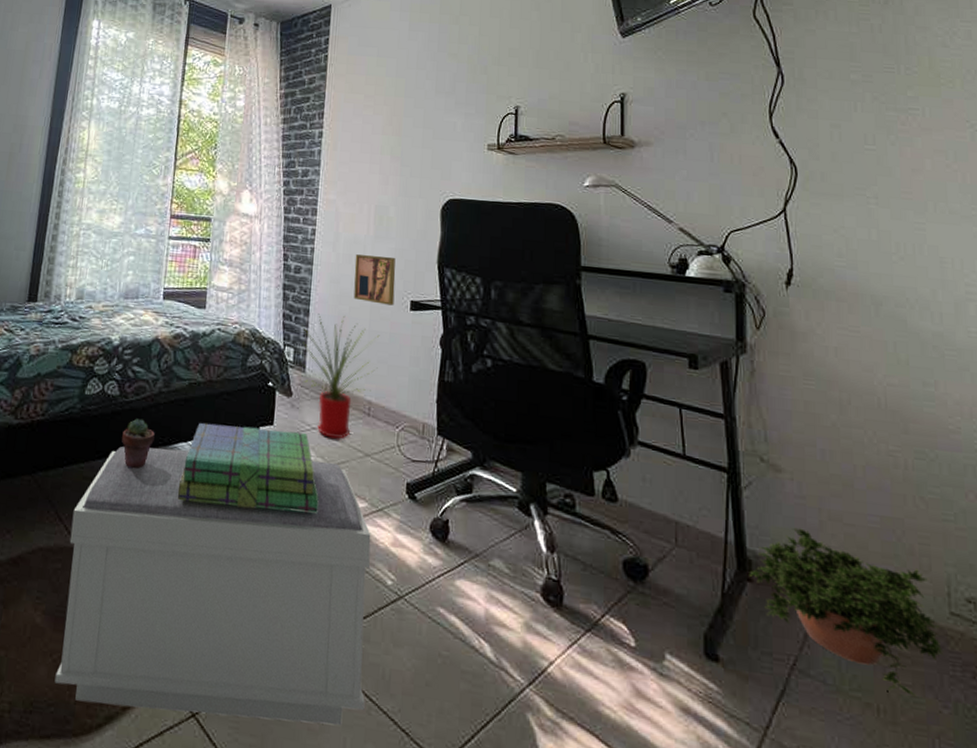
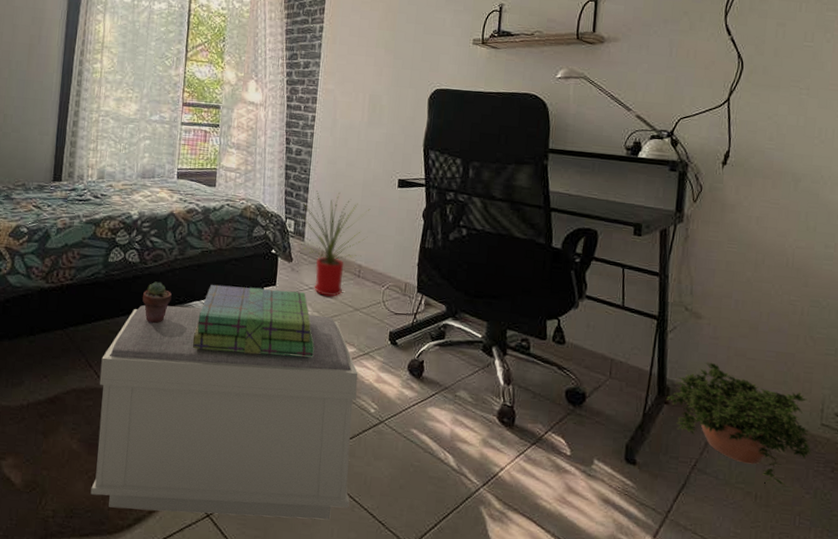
wall art: present [353,254,396,306] -> none [348,138,386,183]

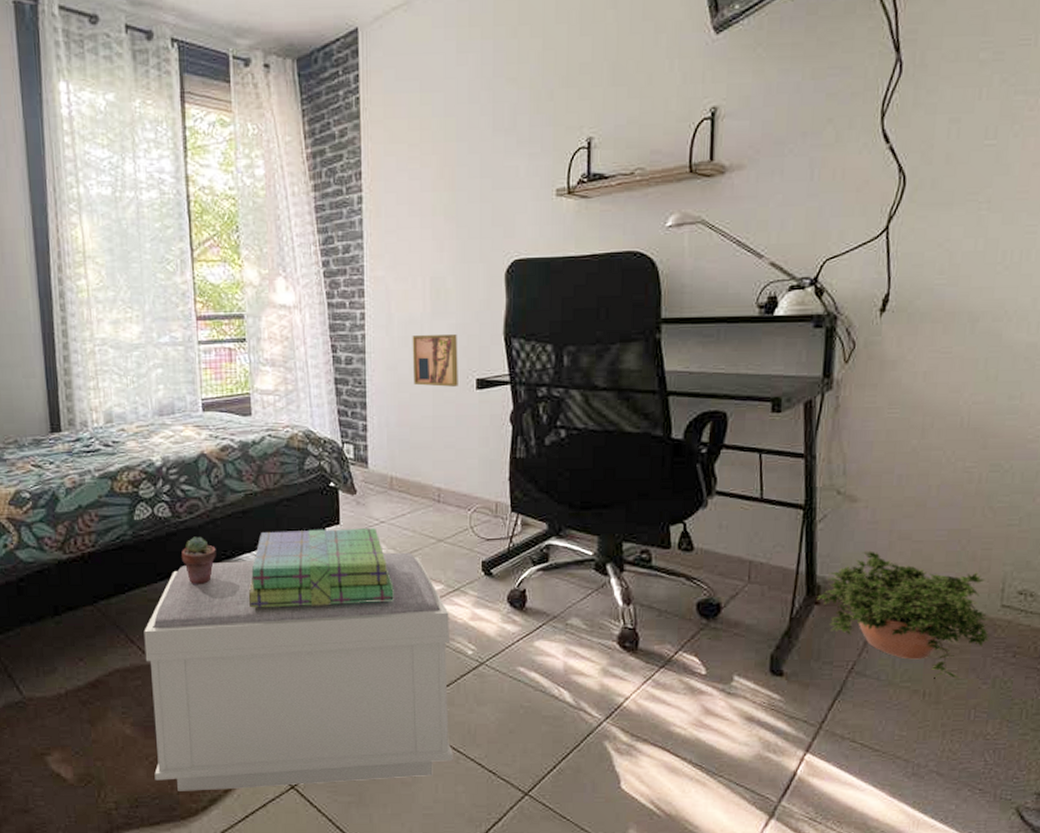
house plant: present [300,191,371,297] -> none [359,403,445,529]
wall art: none [348,138,386,183] -> present [412,335,458,387]

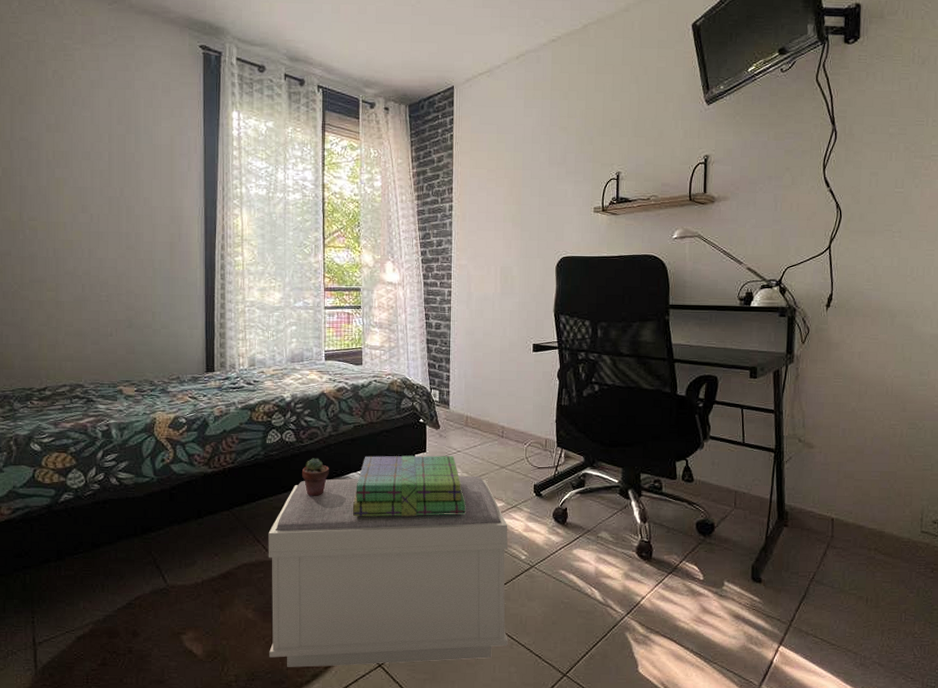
wall art: present [412,335,458,387] -> none [485,310,520,349]
potted plant: present [817,551,991,679] -> none [785,486,914,588]

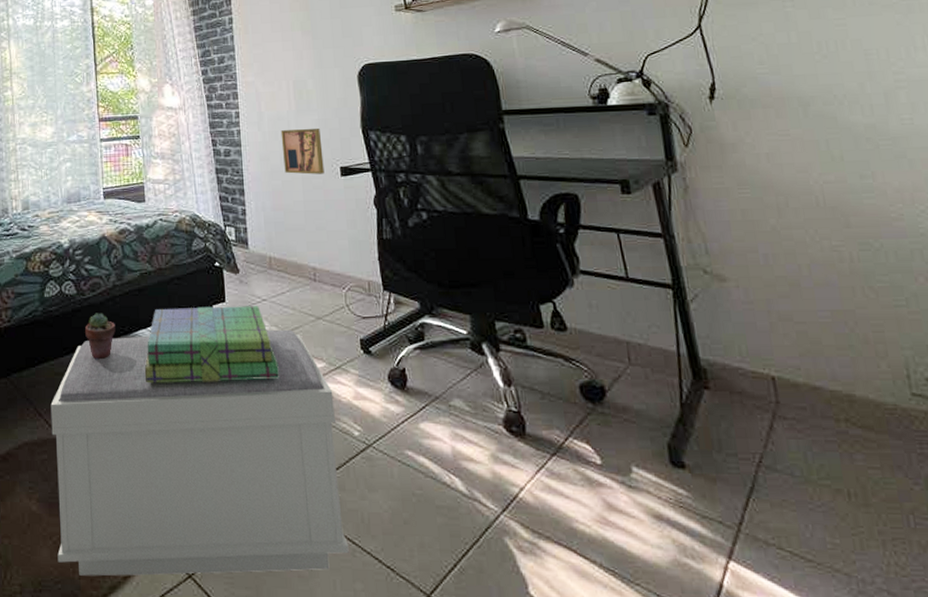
wall art: none [485,310,520,349] -> present [280,129,325,175]

